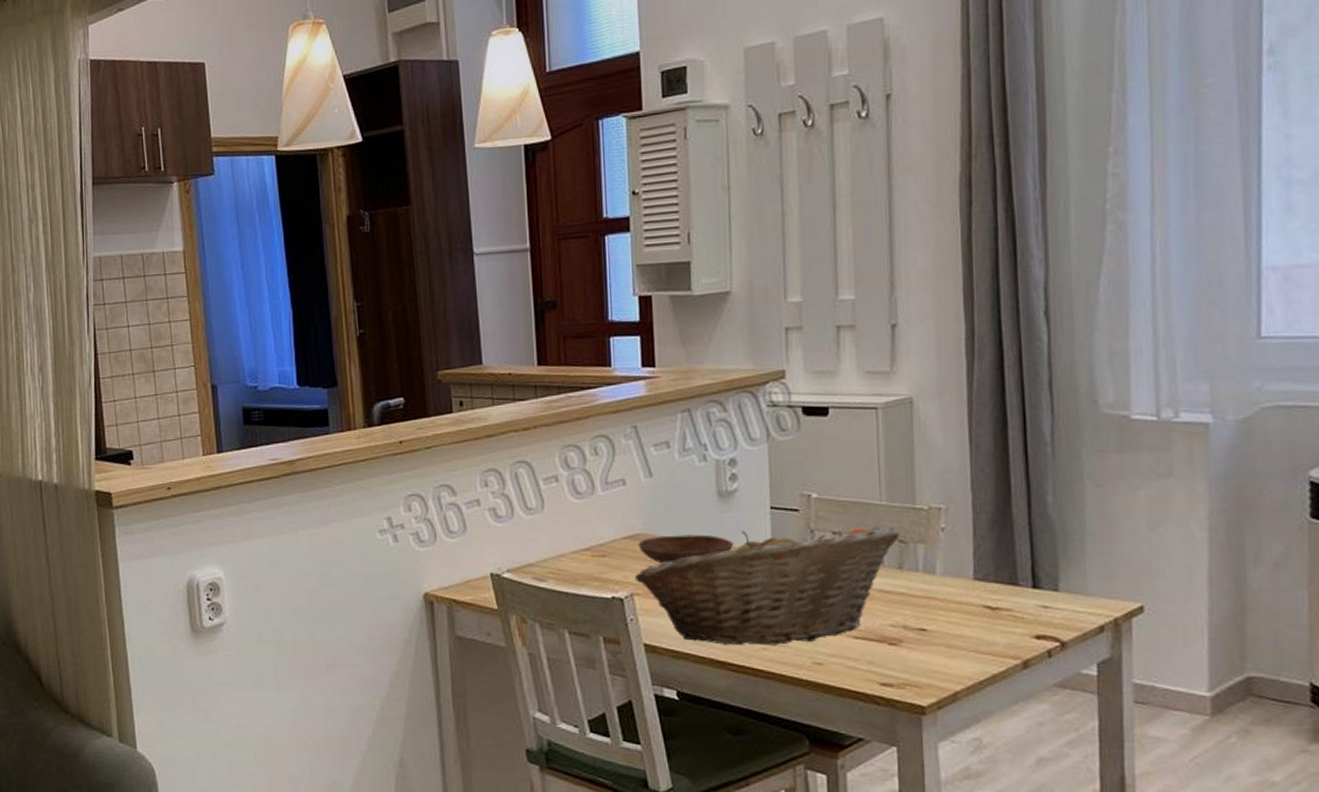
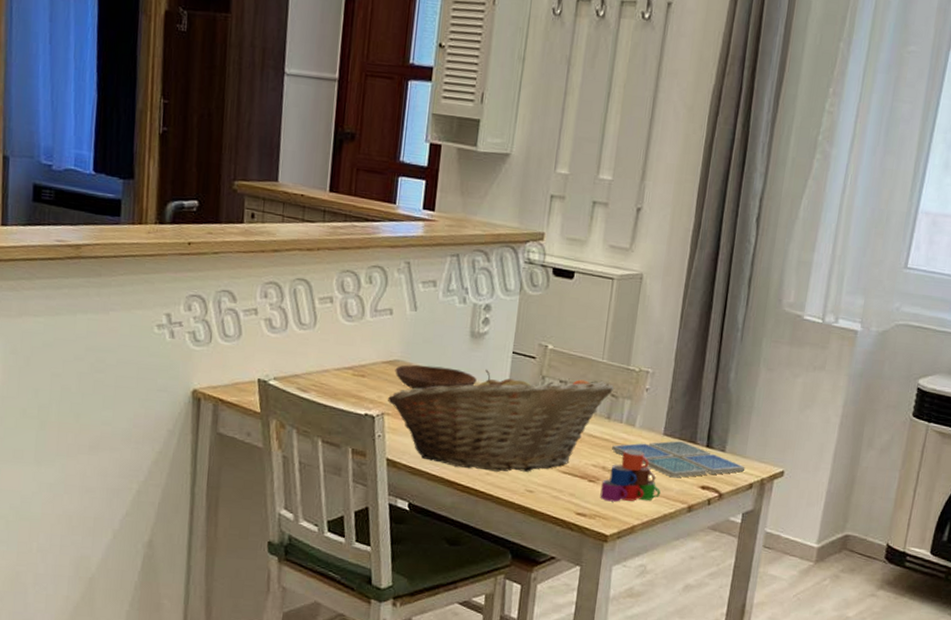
mug: none [905,601,983,666] -> present [600,449,660,502]
drink coaster: none [911,584,1090,630] -> present [612,440,746,478]

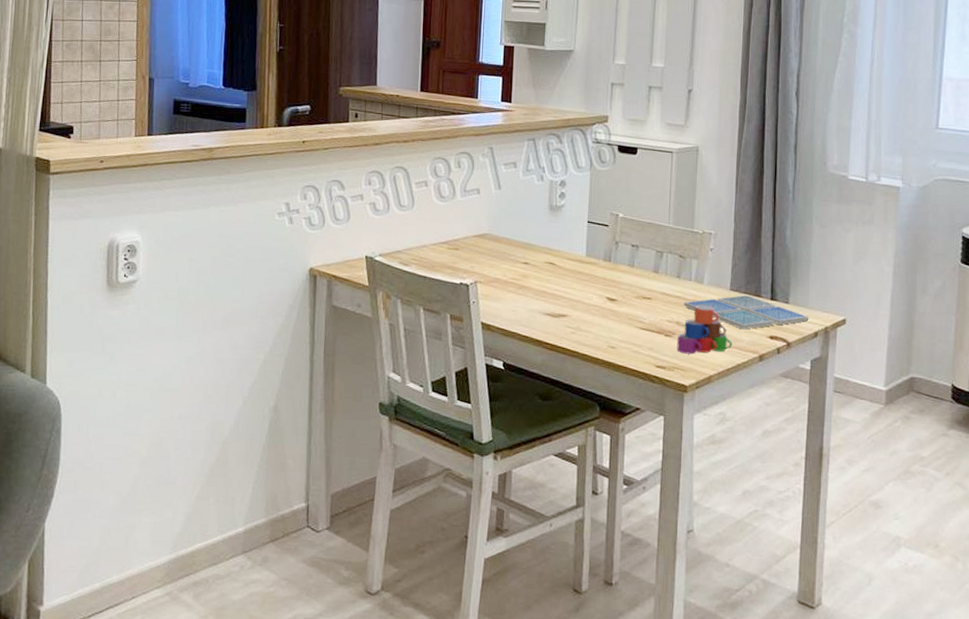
fruit basket: present [388,369,615,472] -> none [480,238,682,331]
bowl: present [395,365,477,390] -> none [484,237,557,259]

